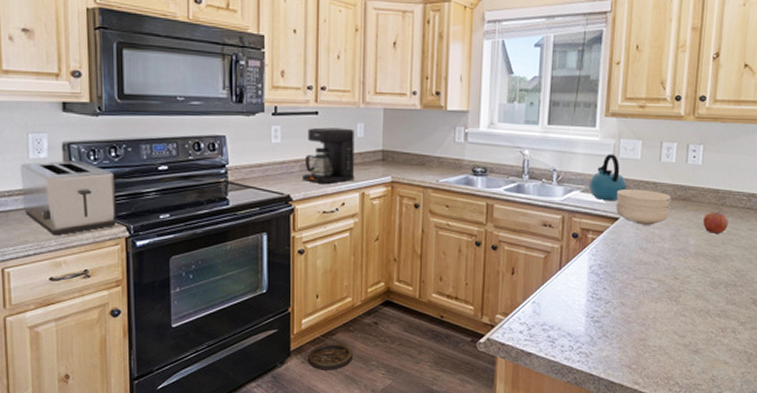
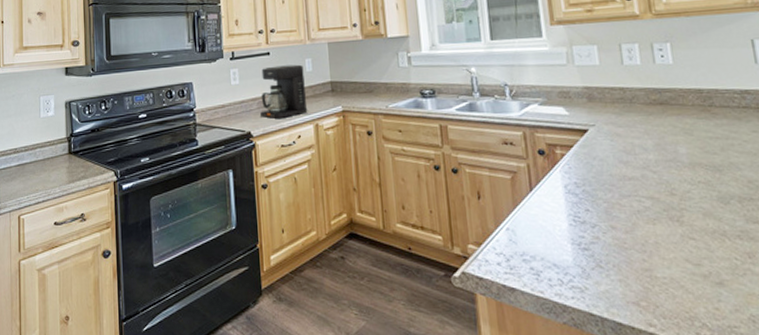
toaster: present [20,159,117,236] -> none [34,114,107,184]
pet bowl: present [308,343,353,370] -> none [279,280,323,310]
kettle: present [589,154,627,201] -> none [546,62,590,112]
bowl: present [615,188,671,225] -> none [580,96,647,136]
fruit: present [703,211,728,233] -> none [690,113,724,139]

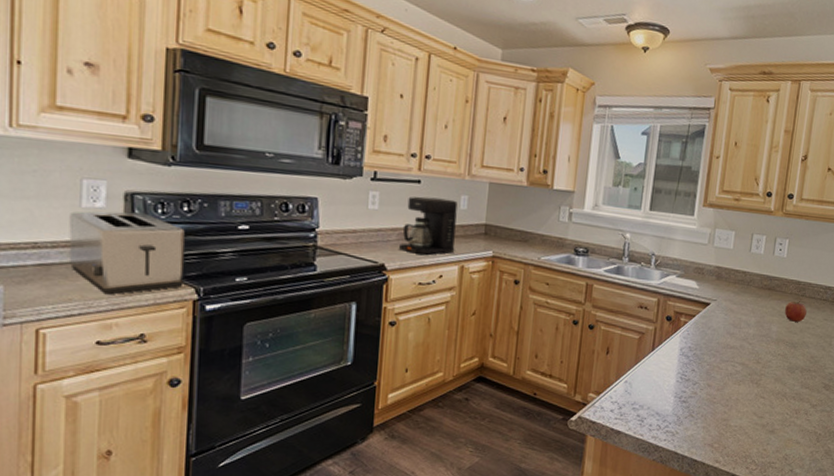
toaster: none [34,114,107,184] -> present [69,211,186,295]
fruit: none [690,113,724,139] -> present [785,301,807,322]

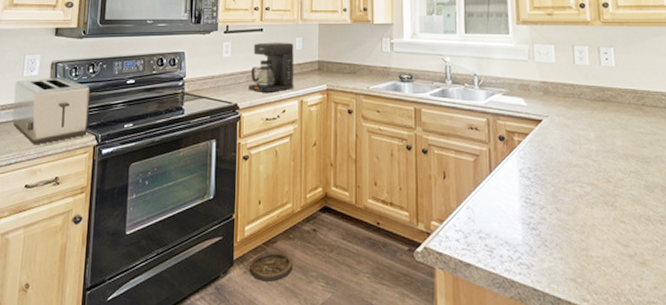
pet bowl: none [391,419,441,447] -> present [250,252,293,282]
fruit: present [785,301,807,322] -> none [626,111,652,134]

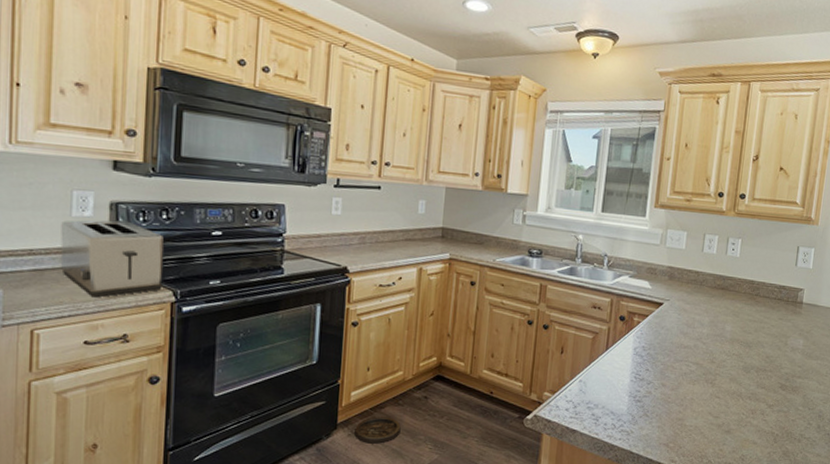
coffee maker: present [249,42,294,94] -> none [361,201,416,258]

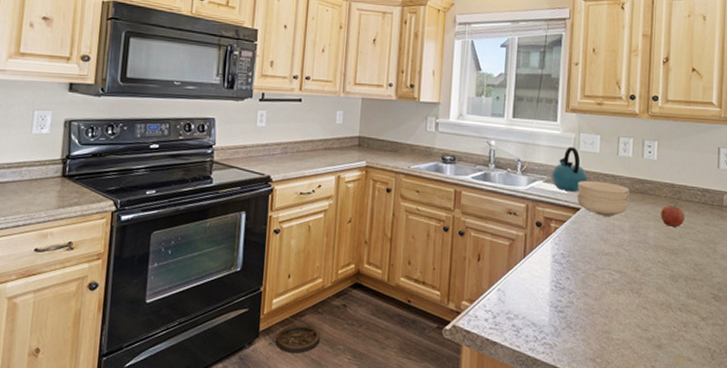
toaster: present [60,219,165,298] -> none [20,135,109,208]
kettle: none [637,242,672,287] -> present [552,147,587,192]
bowl: none [660,276,711,311] -> present [576,180,630,216]
fruit: none [739,300,761,322] -> present [661,205,685,227]

